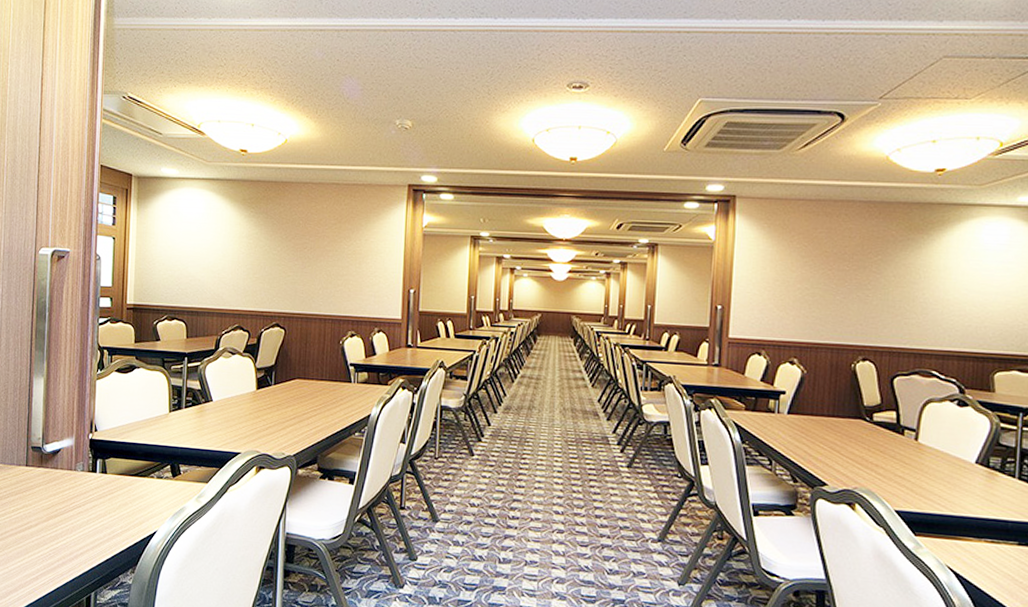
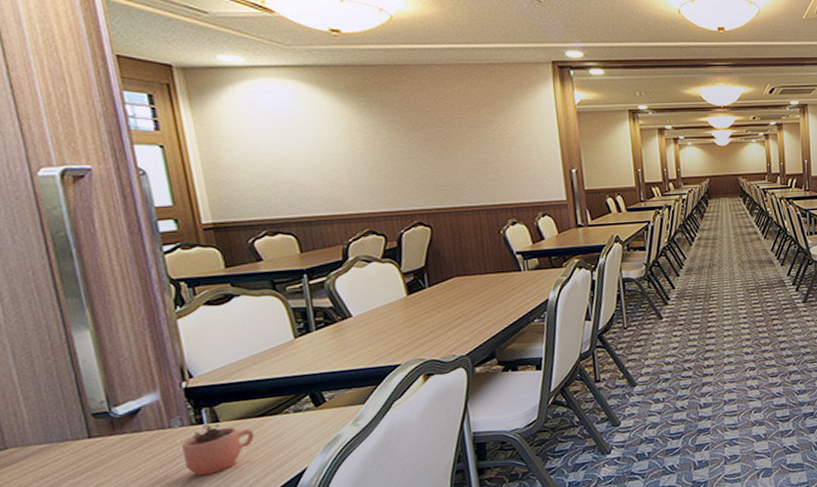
cocoa: none [79,459,127,518] -> present [179,406,255,476]

